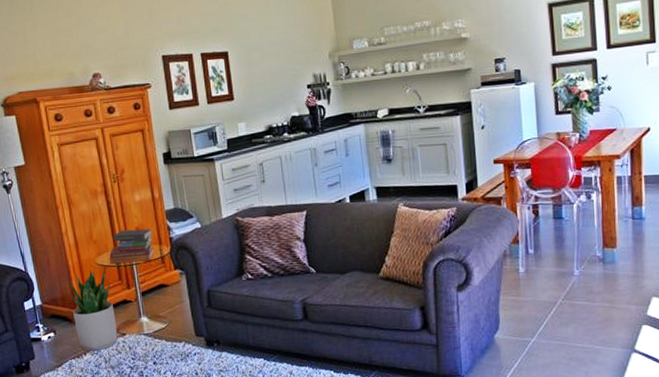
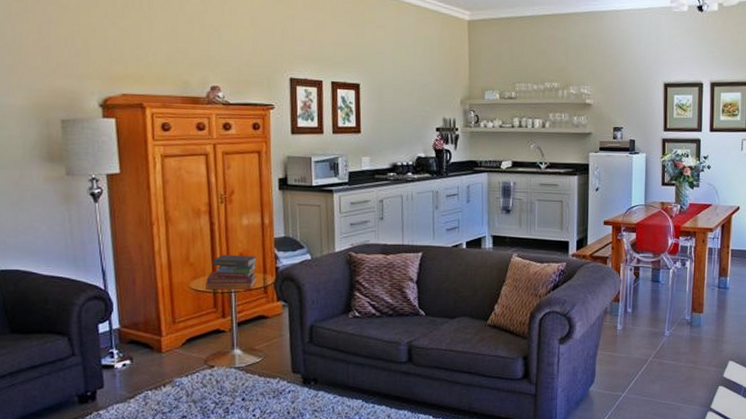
planter: present [69,266,117,352] -> none [155,292,205,384]

